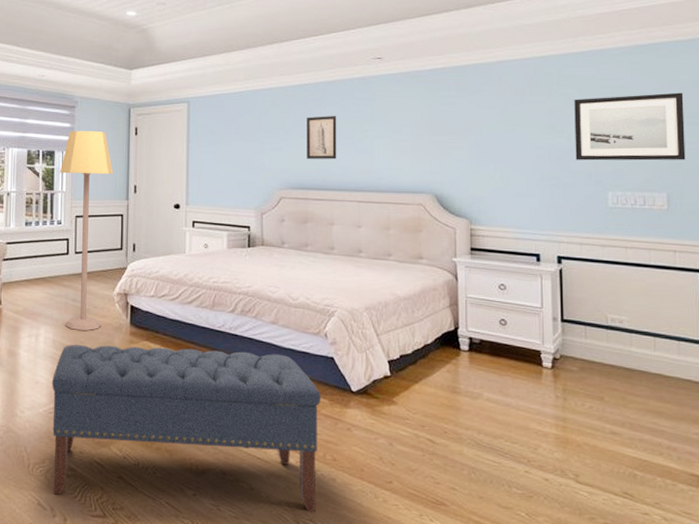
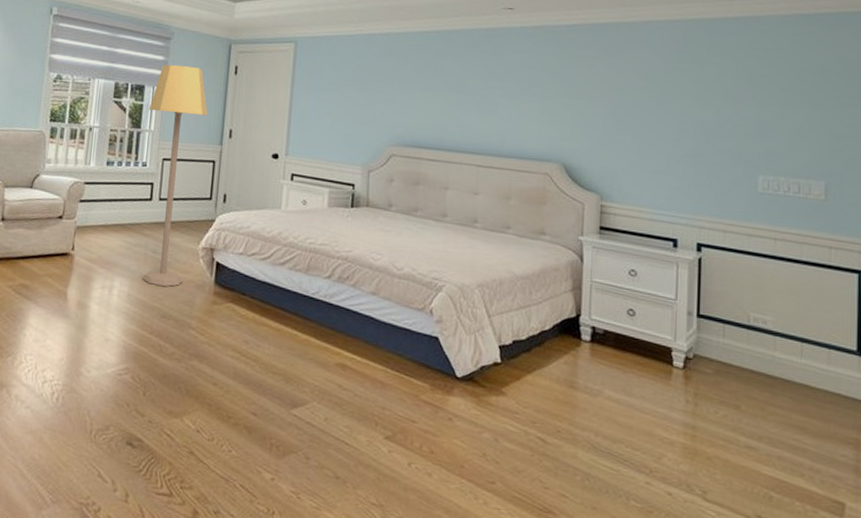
bench: present [51,344,321,513] -> none [116,300,422,510]
wall art: present [306,116,337,160] -> none [422,67,459,117]
wall art: present [574,92,686,161] -> none [724,69,850,147]

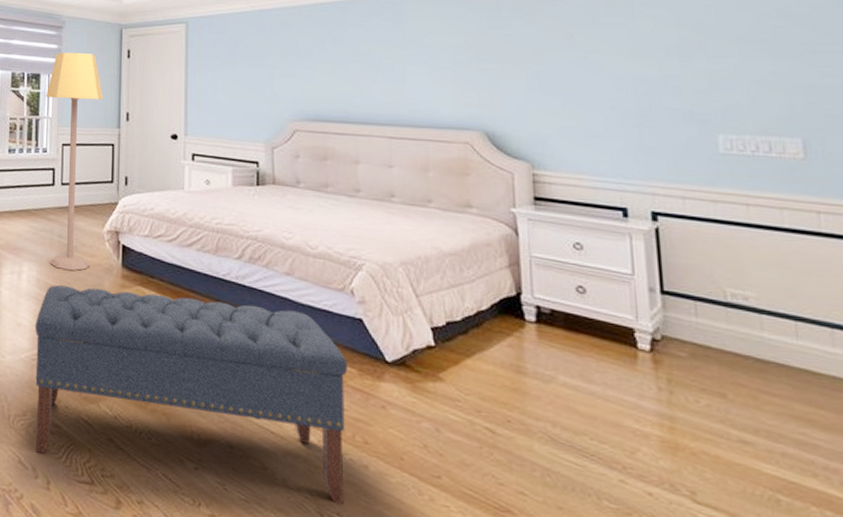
bench: none [116,300,422,510] -> present [34,284,348,505]

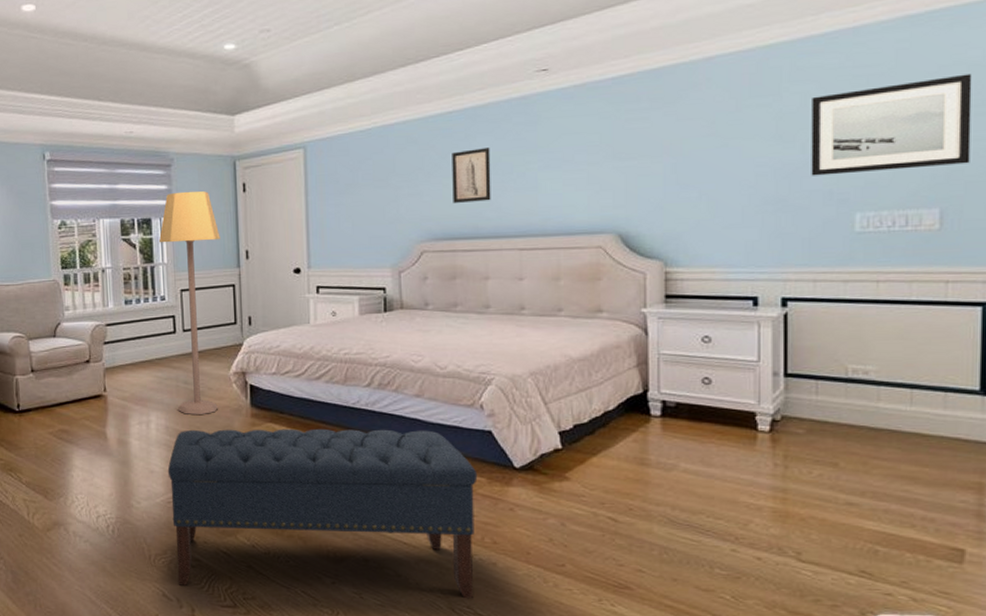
wall art: none [324,39,361,89] -> present [452,148,491,203]
wall art: none [665,13,827,98] -> present [811,73,972,176]

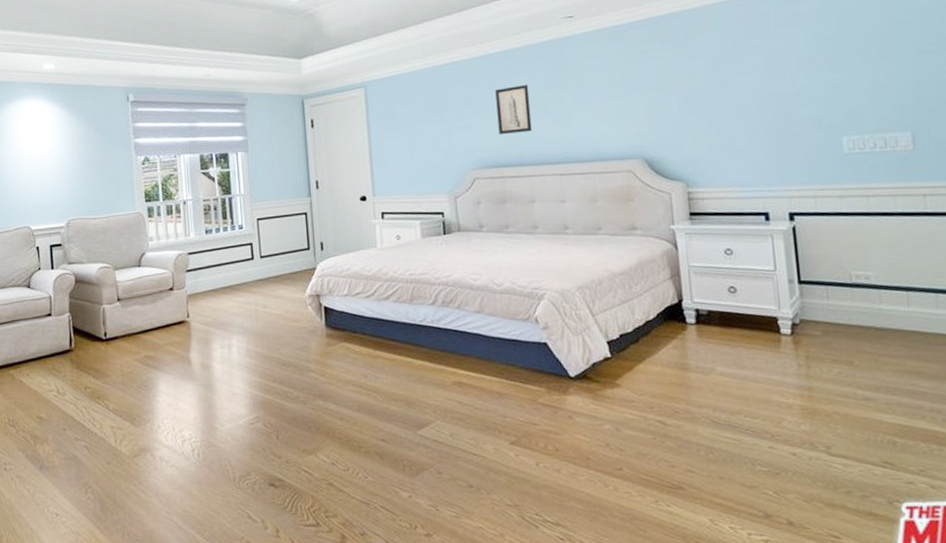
lamp: present [159,191,220,414] -> none [236,127,295,337]
bench: present [167,428,478,599] -> none [249,344,541,506]
wall art: present [811,73,972,176] -> none [796,17,931,106]

